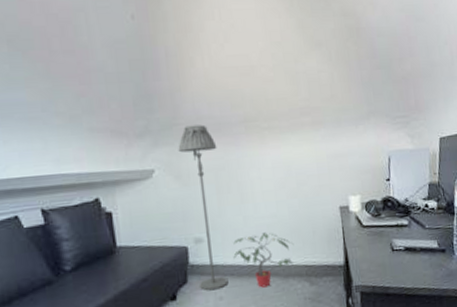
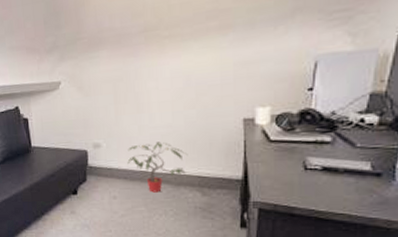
floor lamp: present [178,125,228,291] -> none [81,37,122,190]

